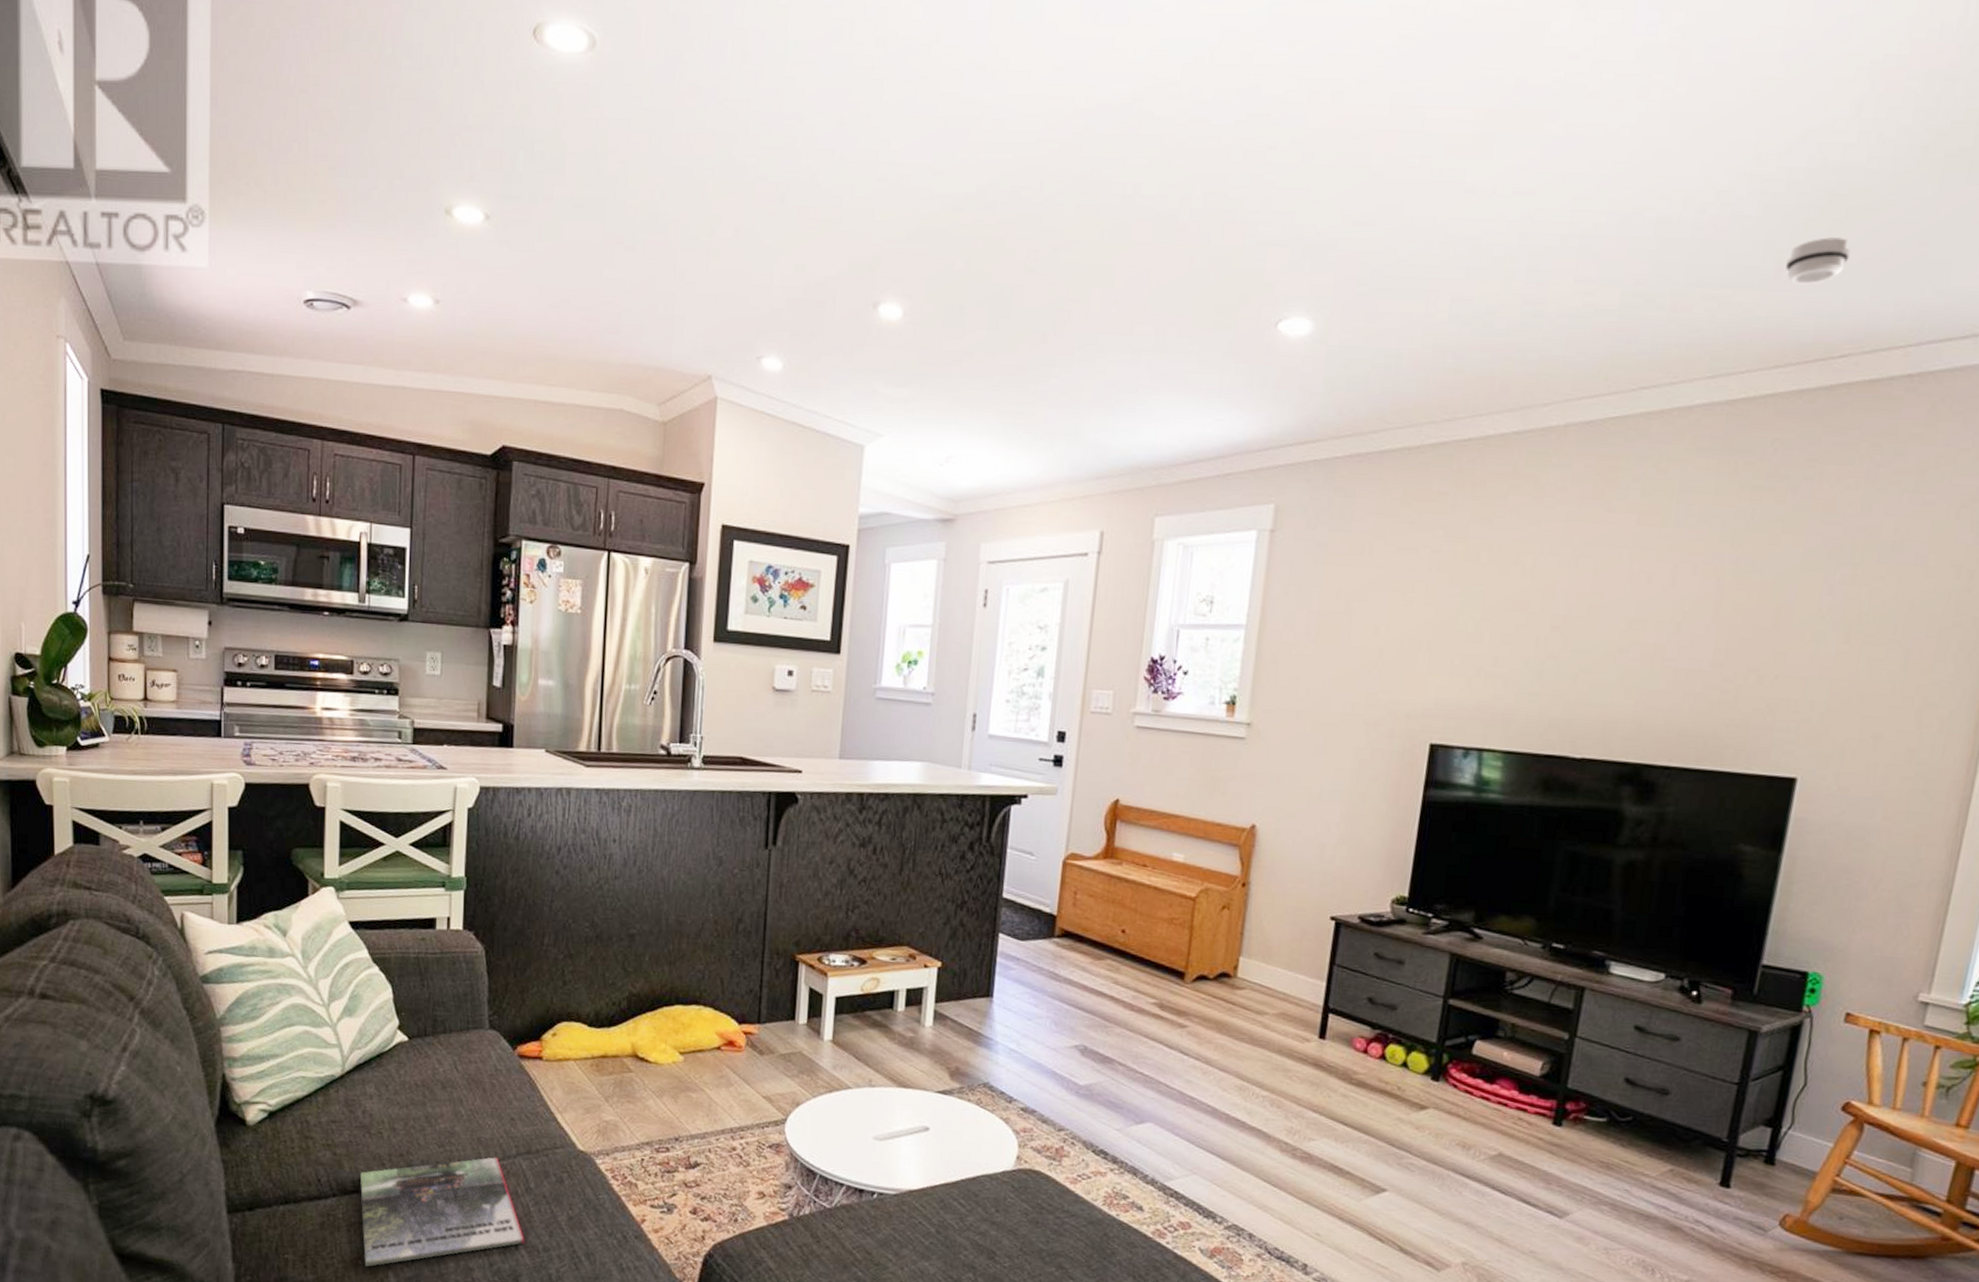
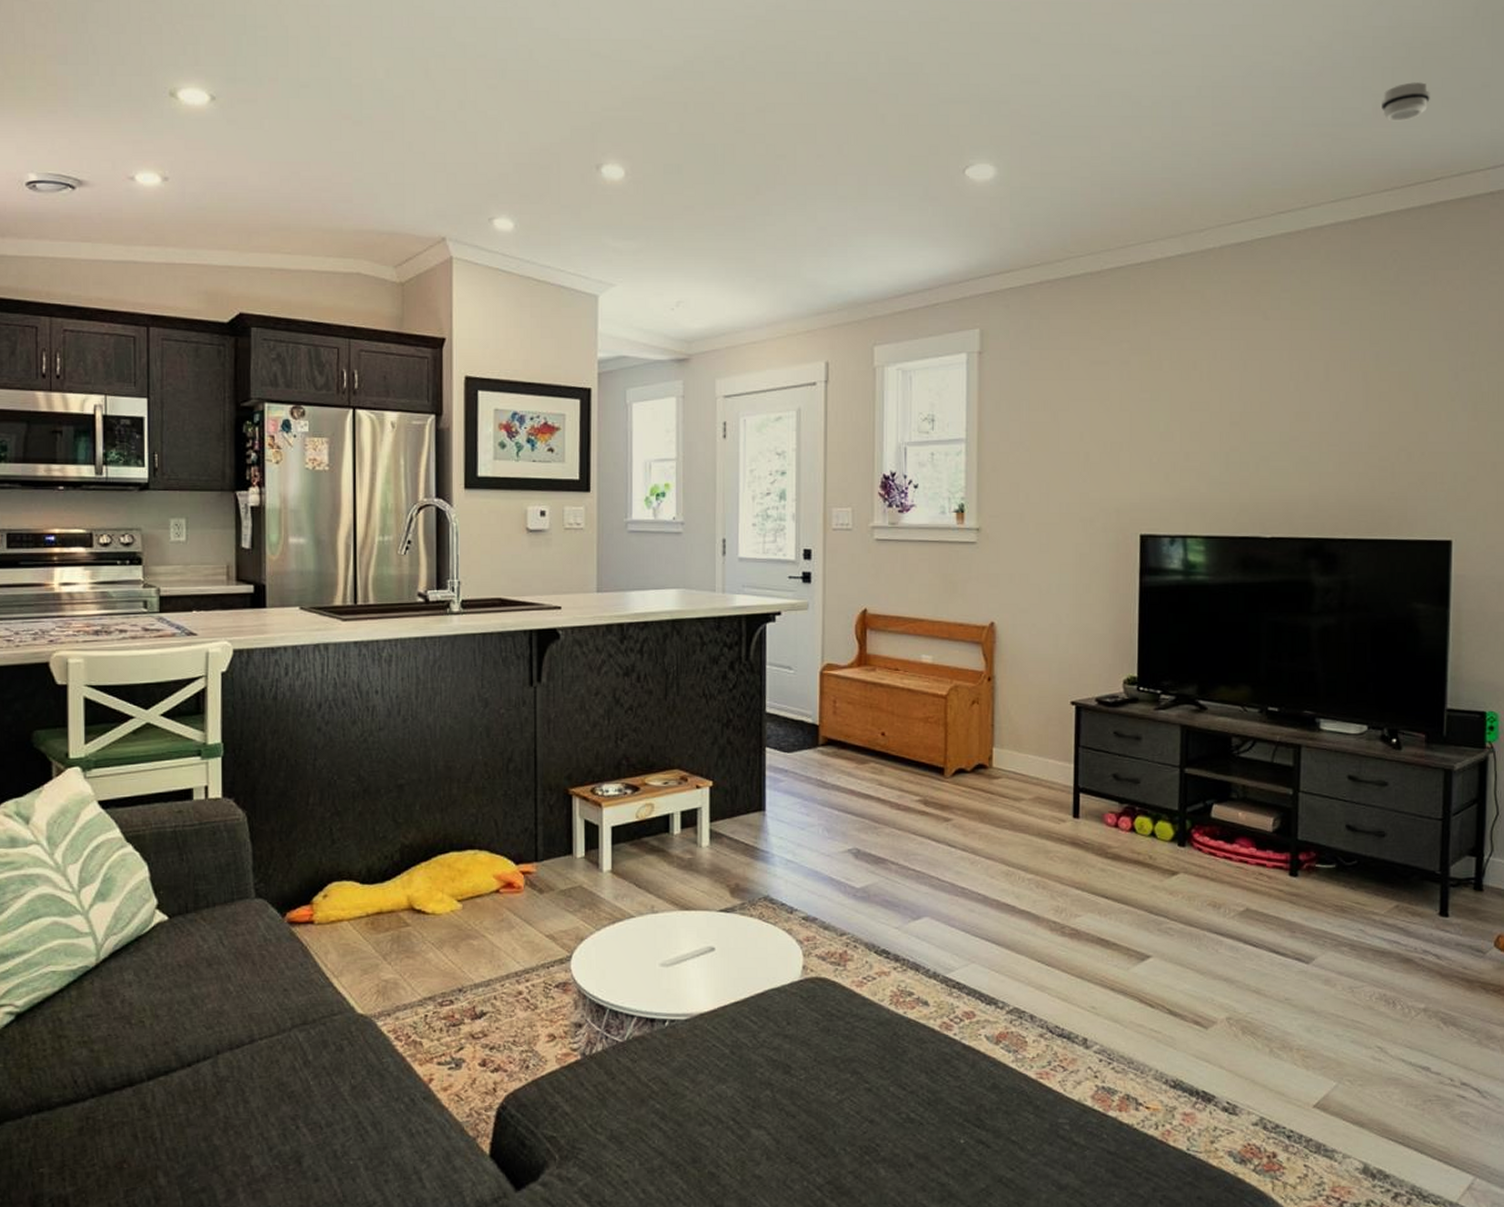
magazine: present [360,1157,525,1267] -> none [122,1033,306,1170]

